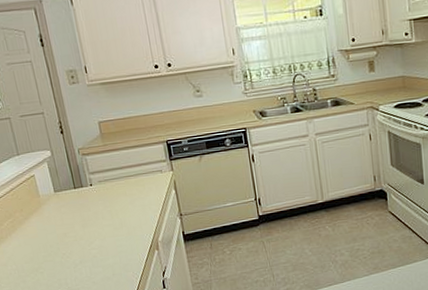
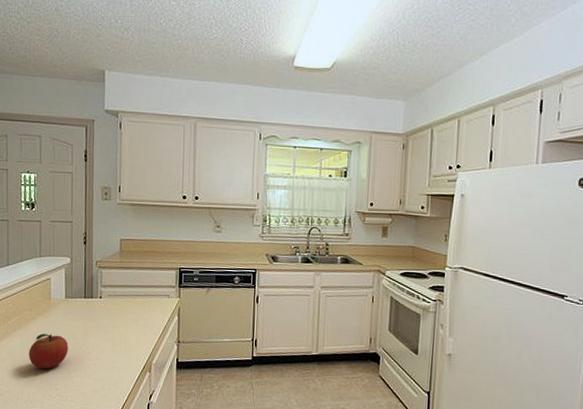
fruit: none [29,230,70,267] -> present [29,333,68,369]

